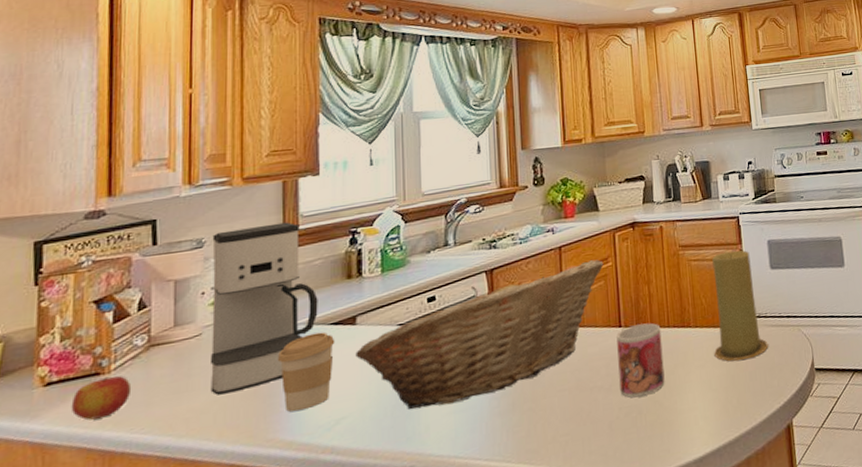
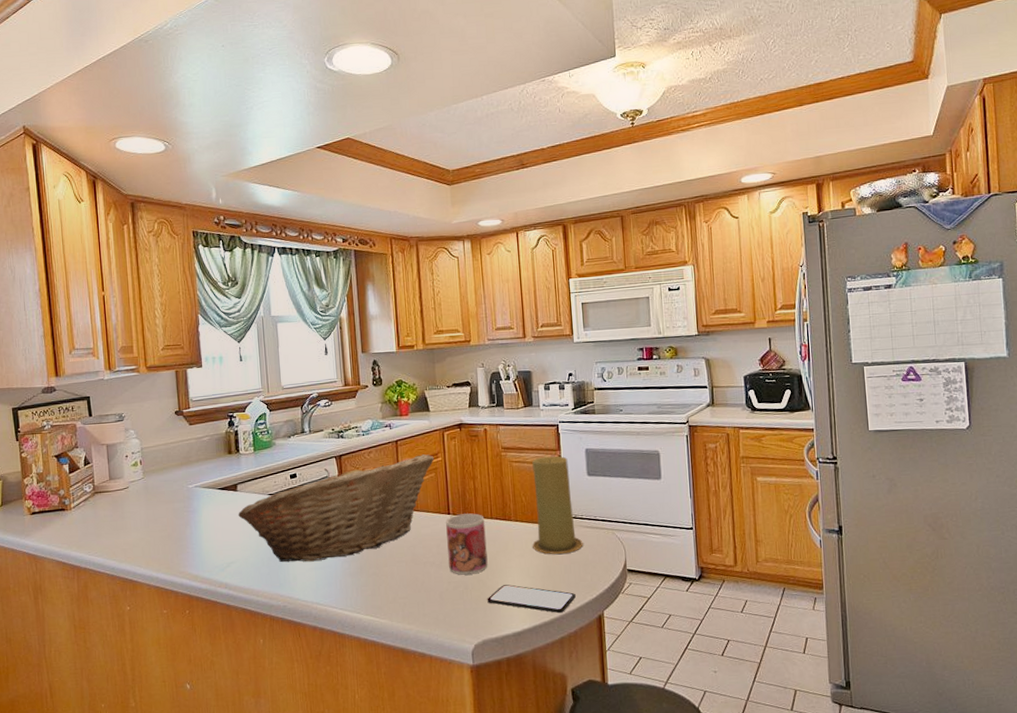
apple: present [71,376,132,420] -> none [49,512,86,542]
coffee maker: present [209,222,318,395] -> none [129,404,209,534]
coffee cup: present [278,332,335,412] -> none [183,494,223,553]
smartphone: none [664,402,762,429] -> present [487,584,576,613]

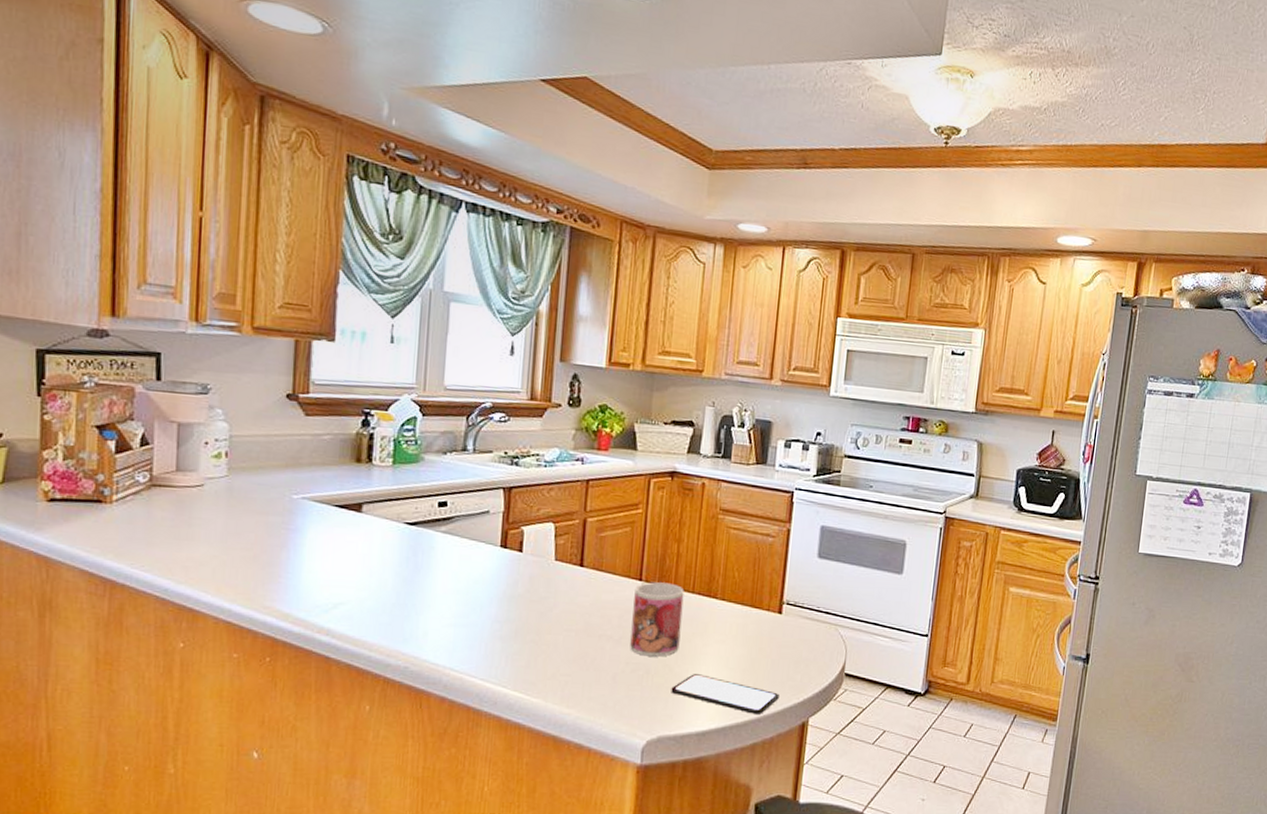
fruit basket: present [238,453,434,562] -> none [359,500,633,616]
candle: present [532,456,583,554] -> none [737,527,799,646]

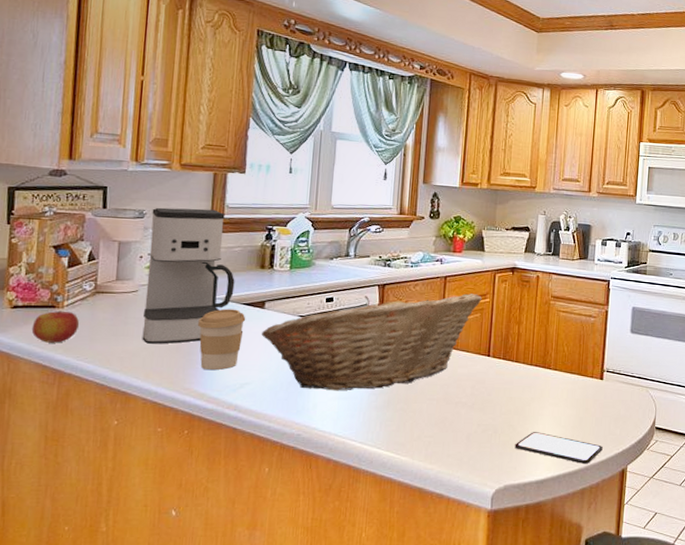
apple: none [73,506,133,546] -> present [31,310,80,343]
coffee maker: none [210,381,325,552] -> present [142,207,235,344]
coffee cup: none [280,511,339,586] -> present [198,309,246,371]
fruit basket: none [359,500,633,616] -> present [262,292,482,391]
mug: present [630,582,685,657] -> none [481,357,524,419]

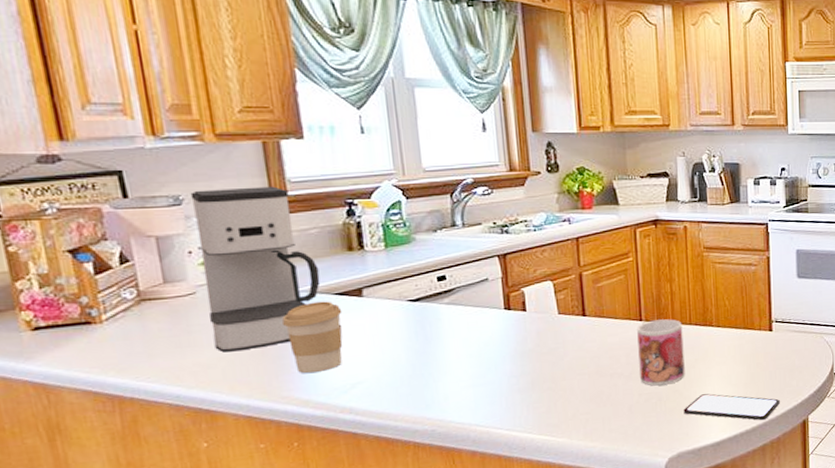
apple: present [31,310,80,343] -> none [66,326,130,366]
fruit basket: present [262,292,482,391] -> none [365,253,624,380]
mug: none [481,357,524,419] -> present [637,319,685,386]

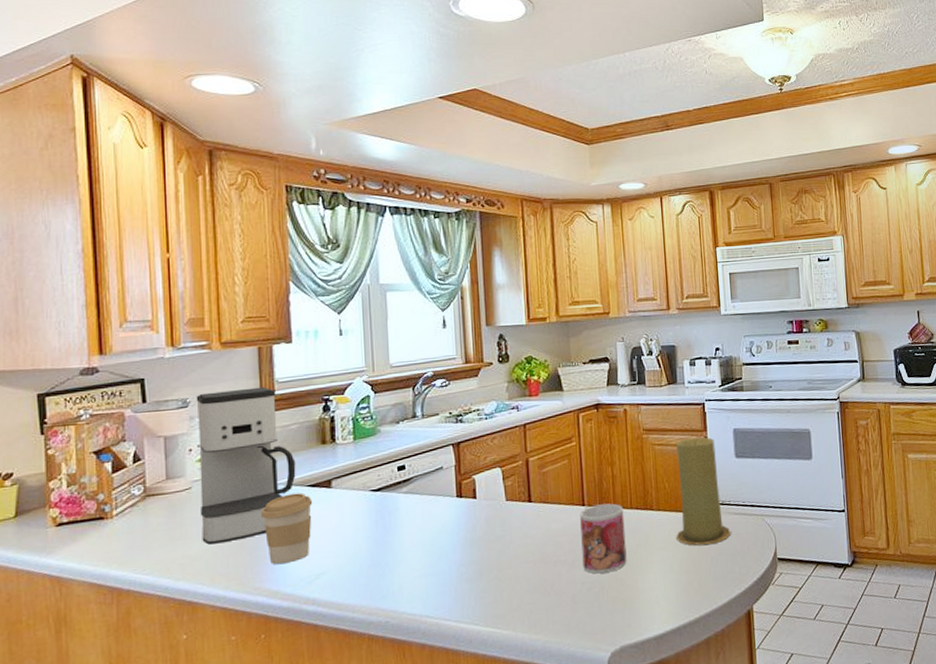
smartphone: present [683,393,780,420] -> none [626,581,723,611]
candle: none [735,257,790,361] -> present [676,437,731,546]

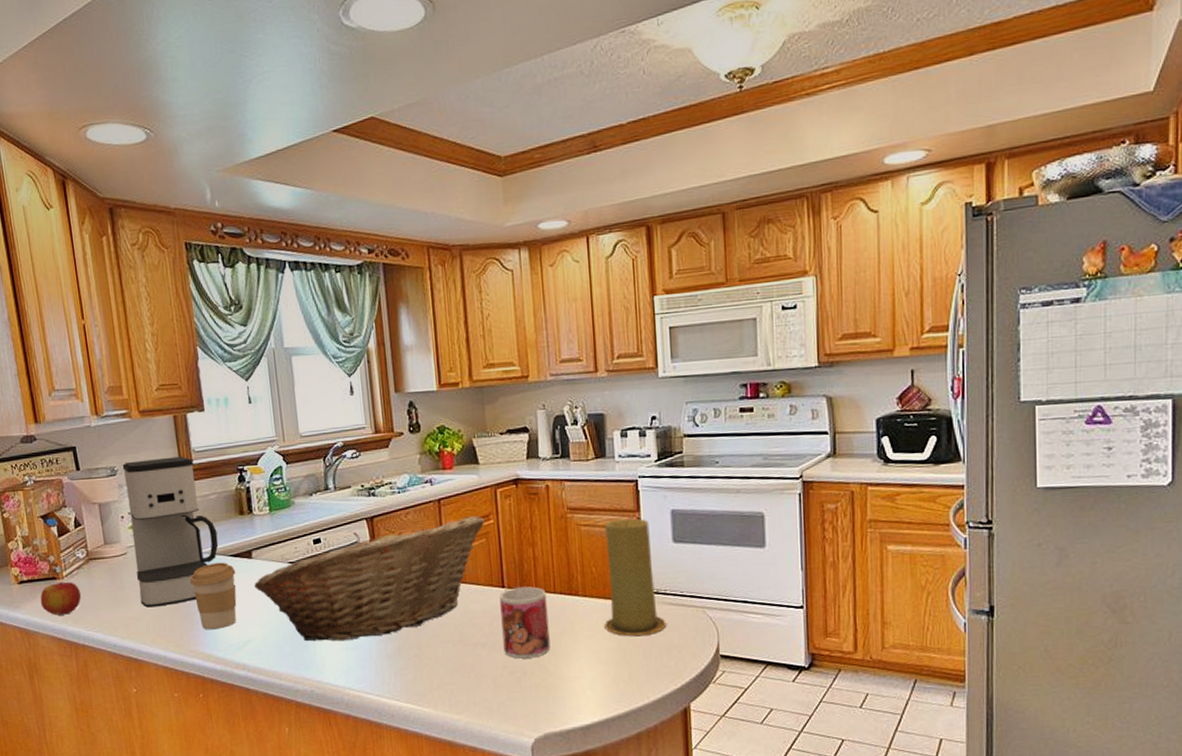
apple: none [81,521,133,559] -> present [40,581,82,615]
fruit basket: none [332,438,568,570] -> present [254,515,485,641]

